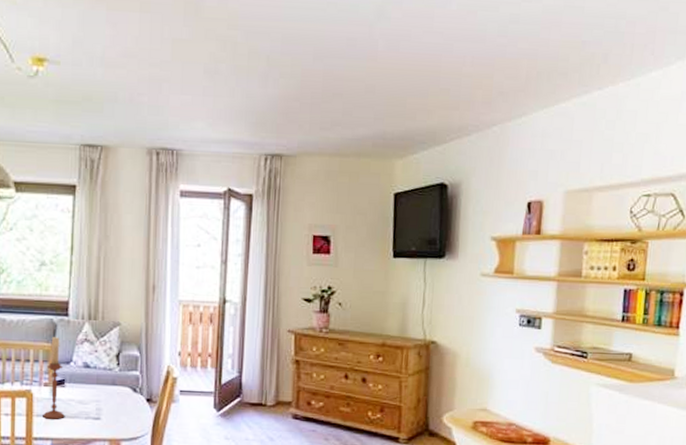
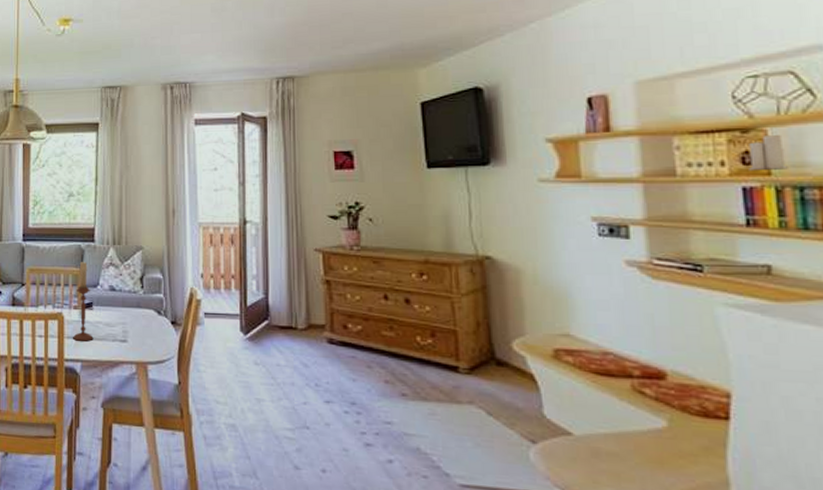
candle: none [631,244,657,277] -> present [749,132,788,172]

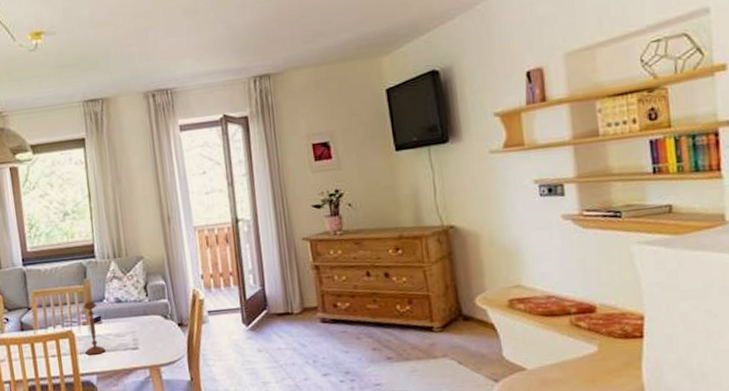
candle: present [749,132,788,172] -> none [654,89,683,126]

